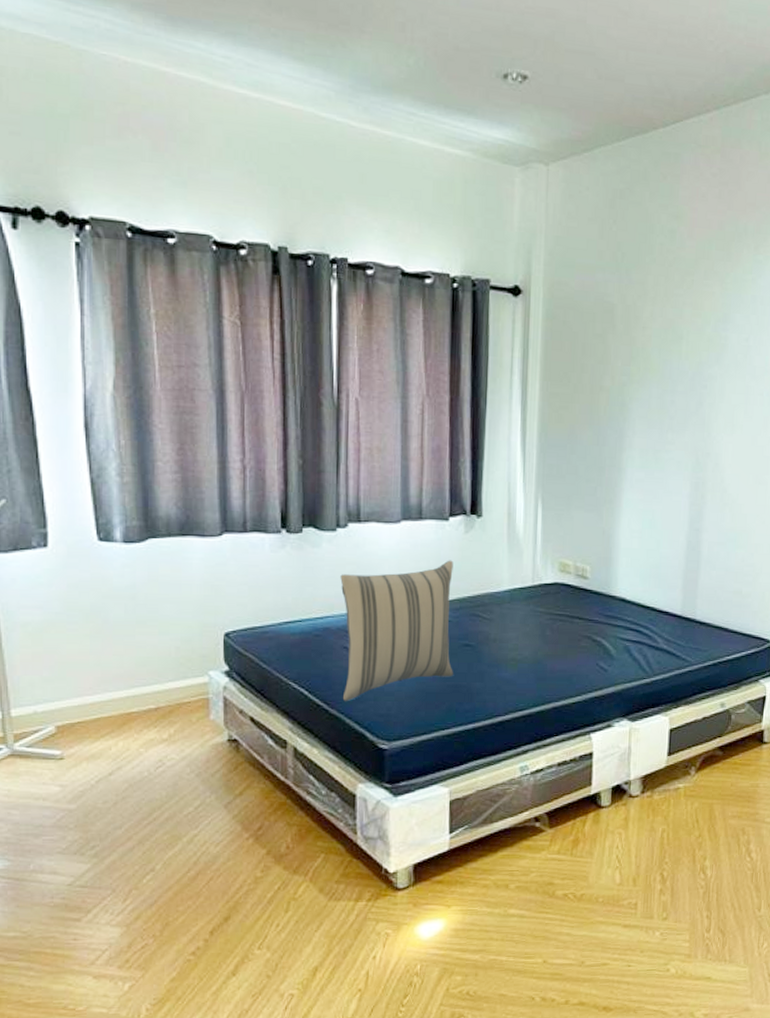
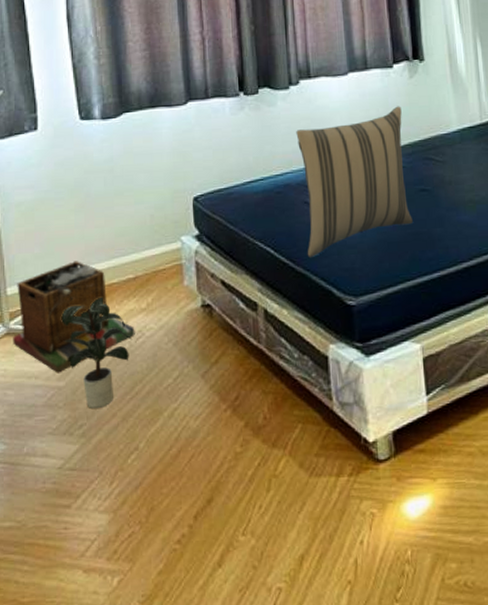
laundry basket: none [18,687,155,796] -> present [13,261,135,373]
potted plant: none [73,724,151,832] -> present [61,296,132,410]

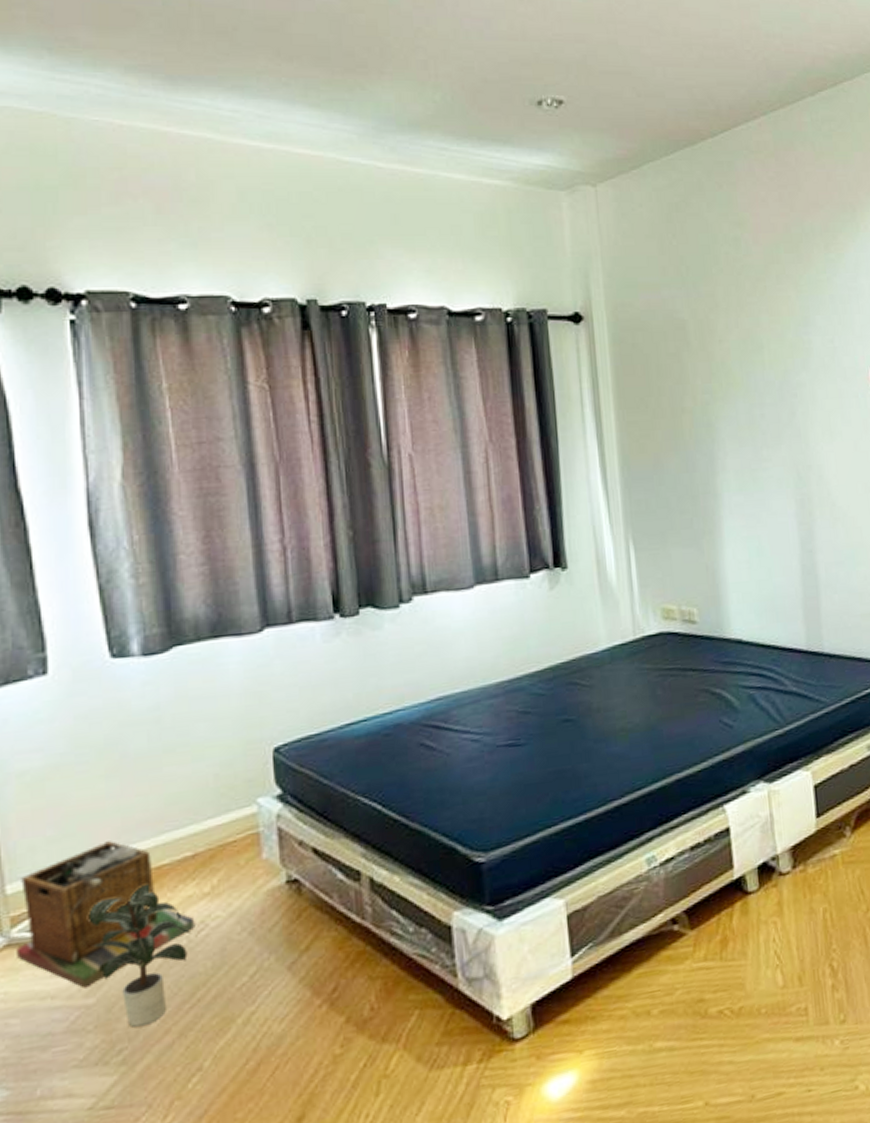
pillow: present [296,106,413,257] -> none [409,623,554,810]

